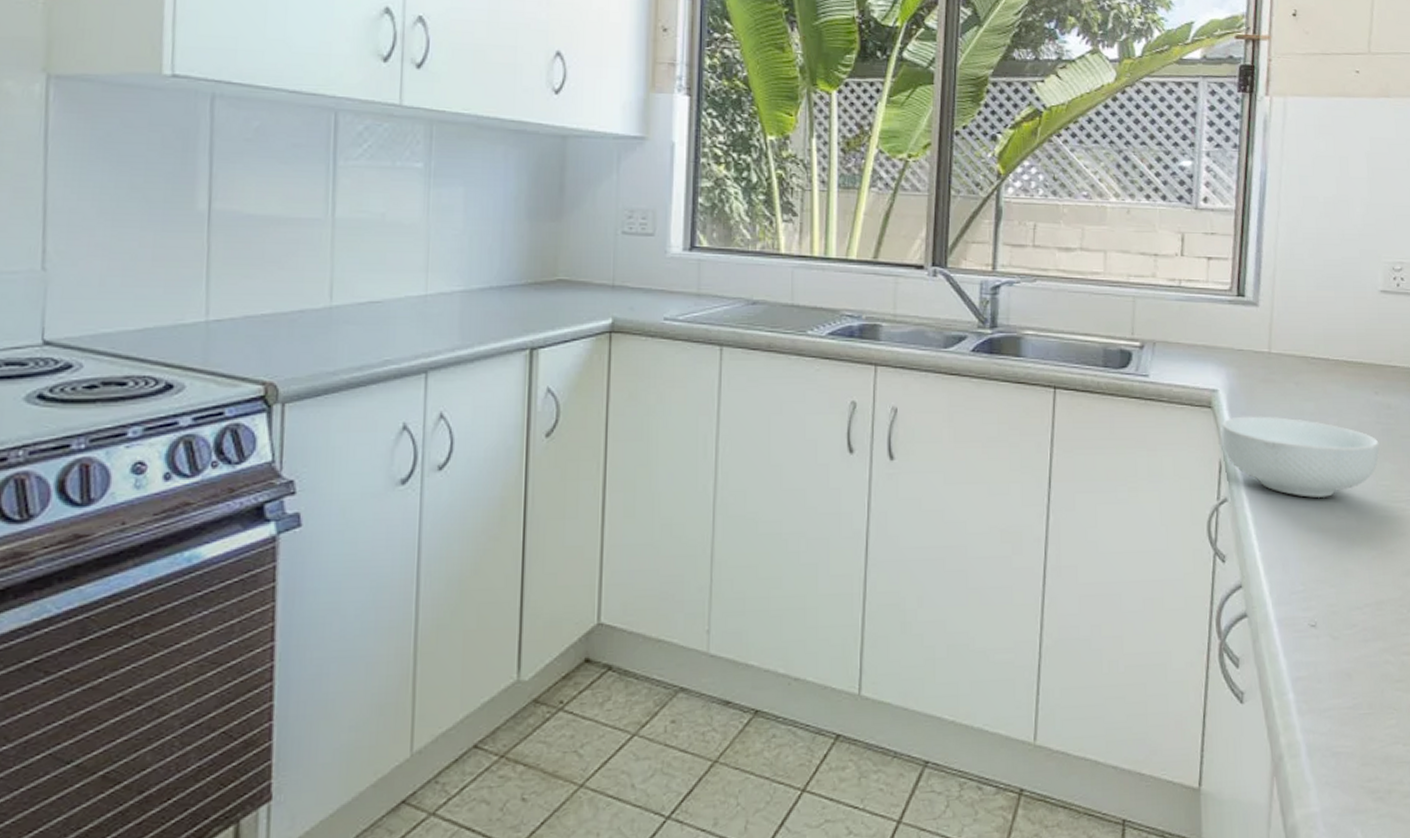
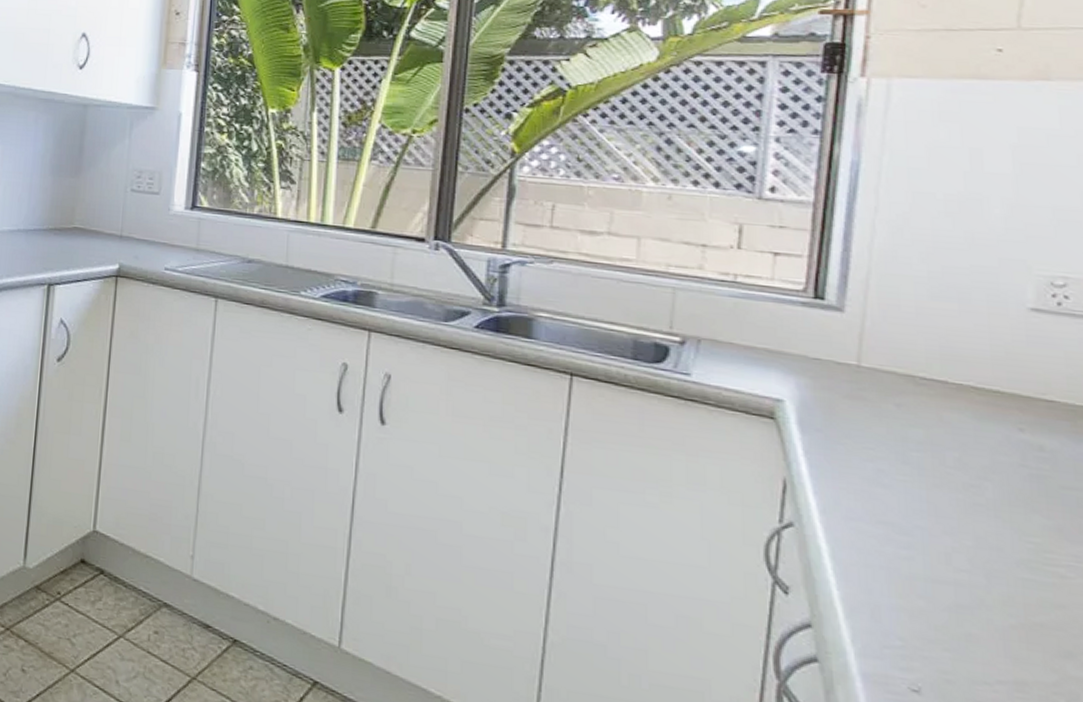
cereal bowl: present [1221,416,1380,498] -> none [787,433,1025,543]

